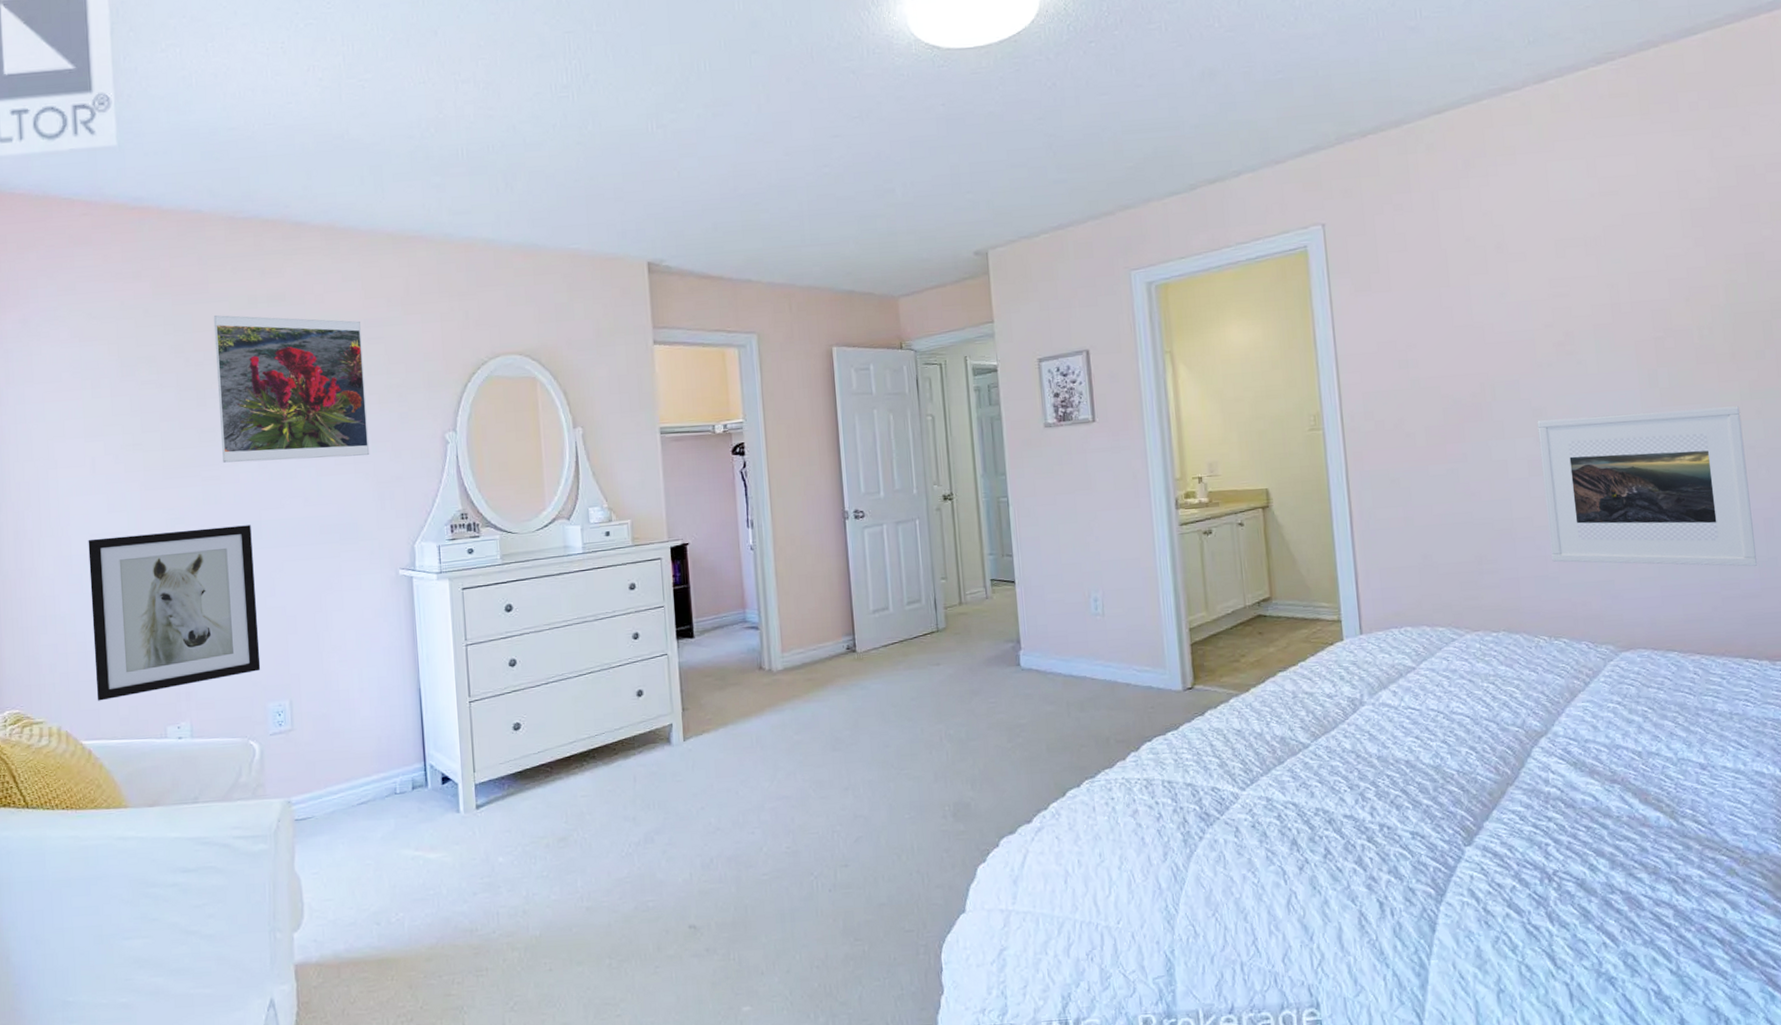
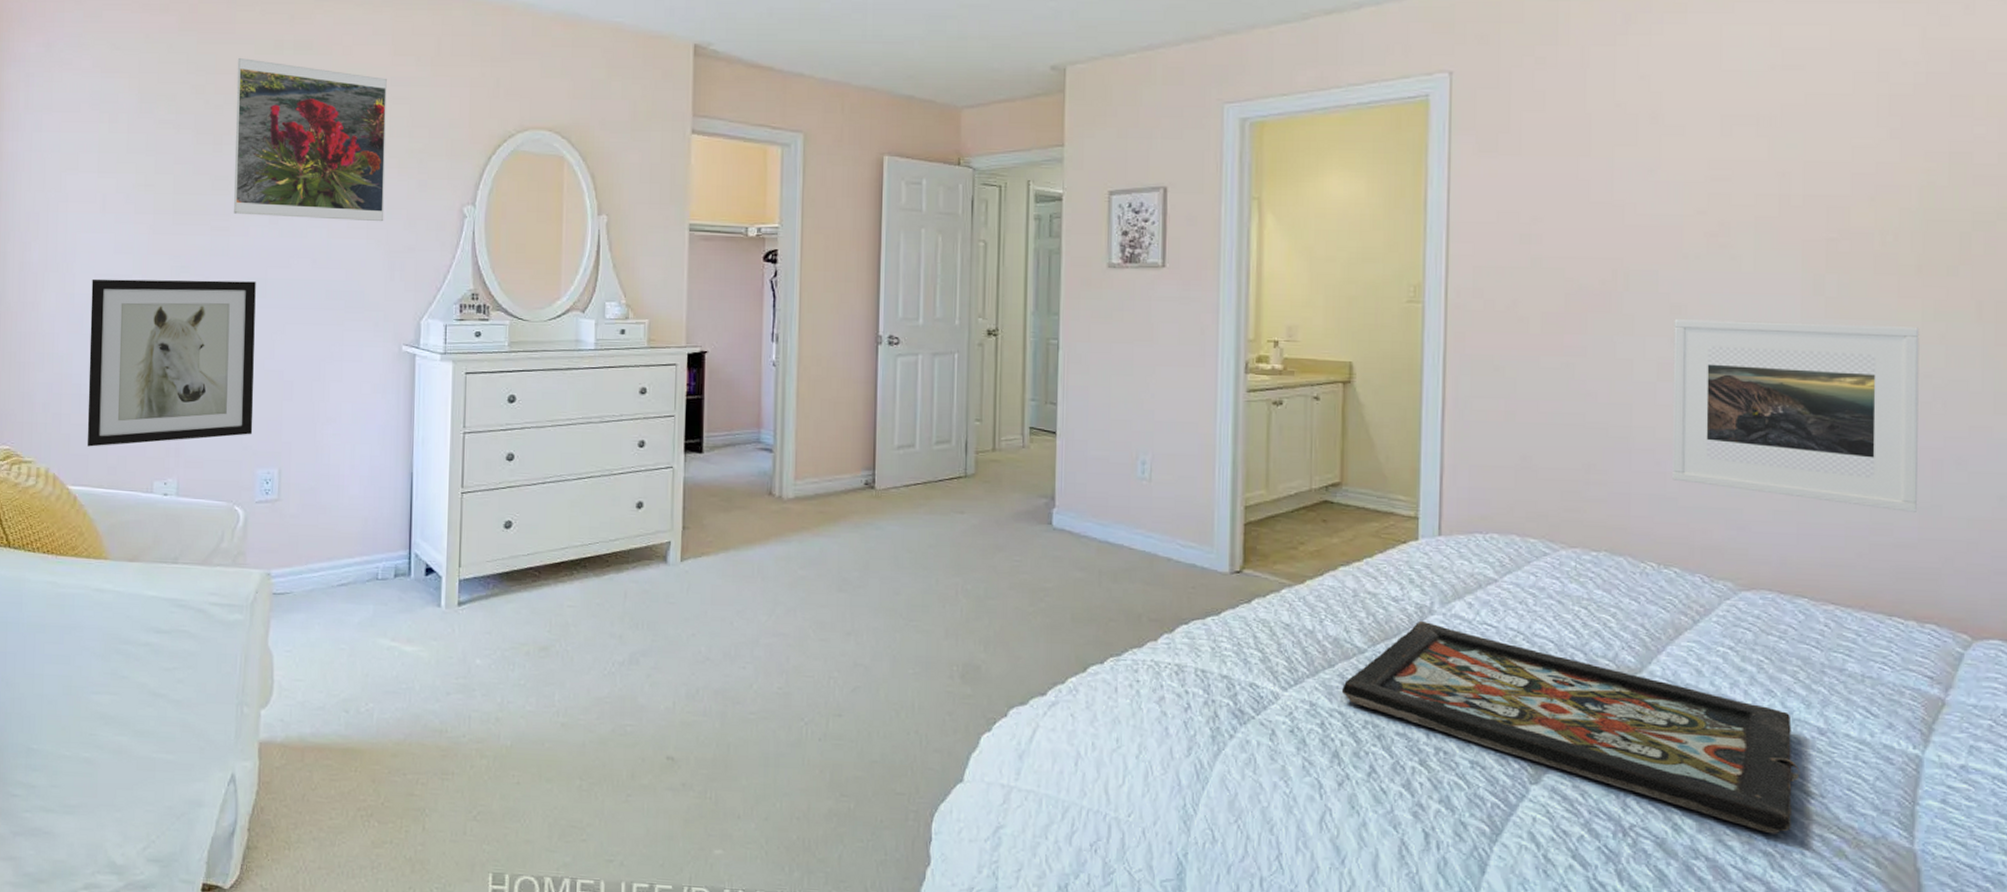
decorative tray: none [1293,712,1691,863] -> present [1342,620,1801,834]

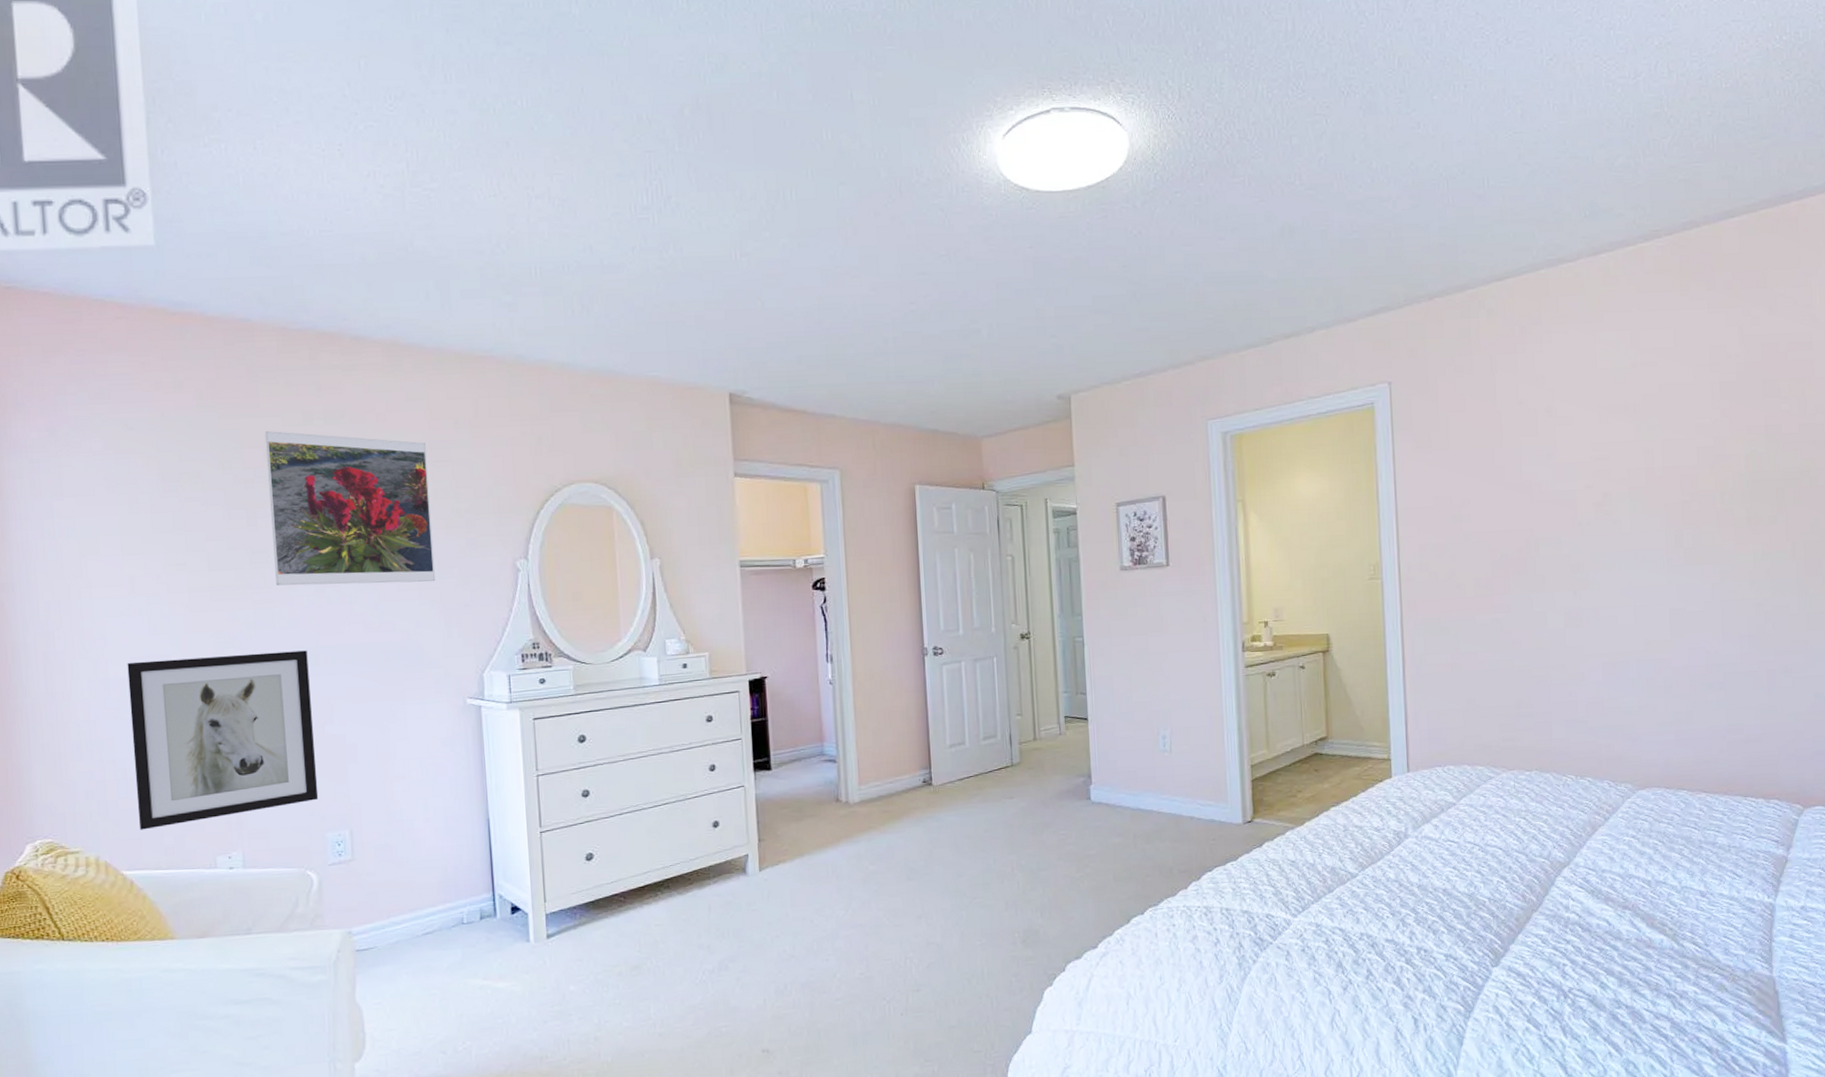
decorative tray: present [1342,620,1801,834] -> none [1341,844,1690,980]
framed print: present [1671,319,1920,512] -> none [1575,567,1760,714]

